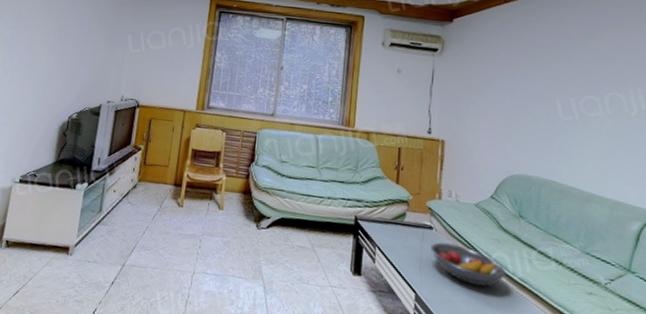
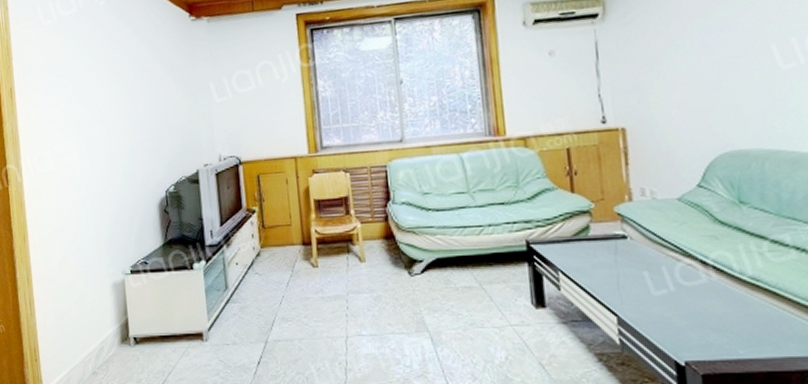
fruit bowl: present [431,242,507,287] -> none [628,251,732,296]

